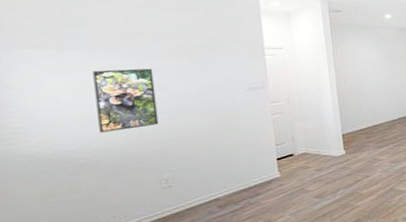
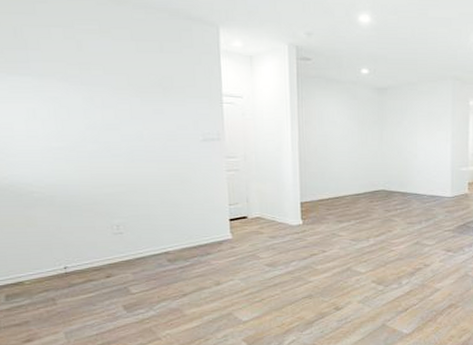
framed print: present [93,68,159,133] -> none [45,101,111,168]

